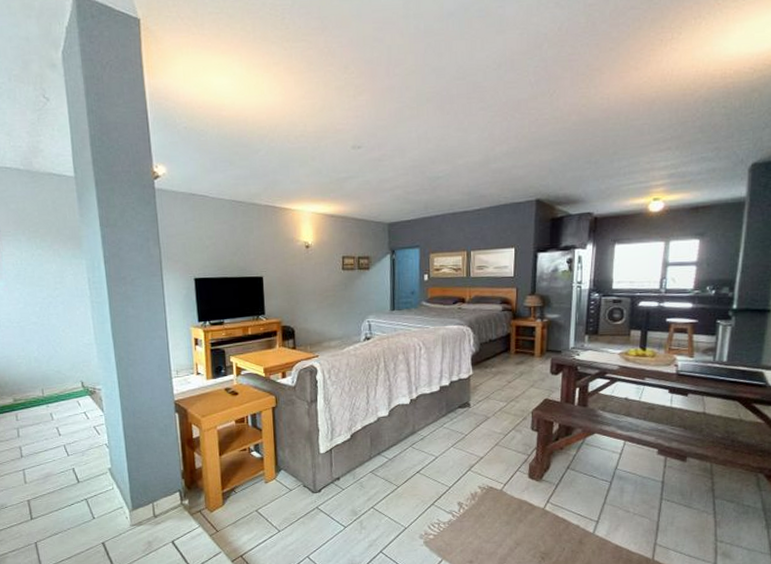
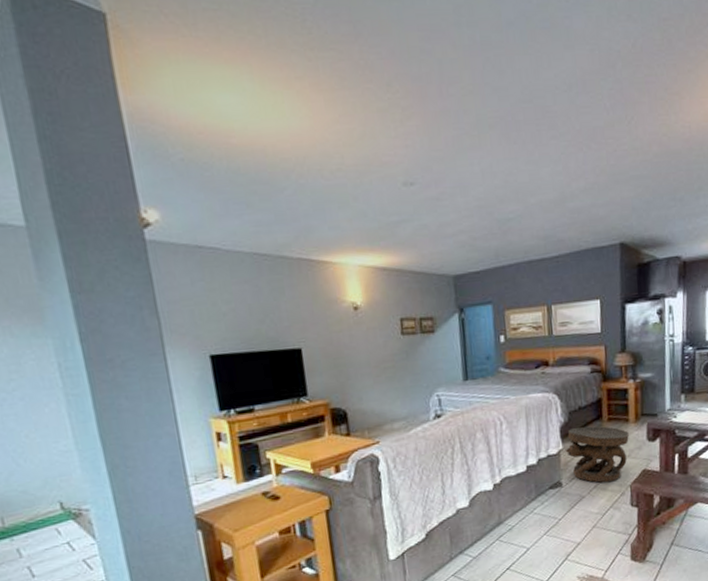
side table: none [474,357,534,408] -> present [565,426,629,483]

